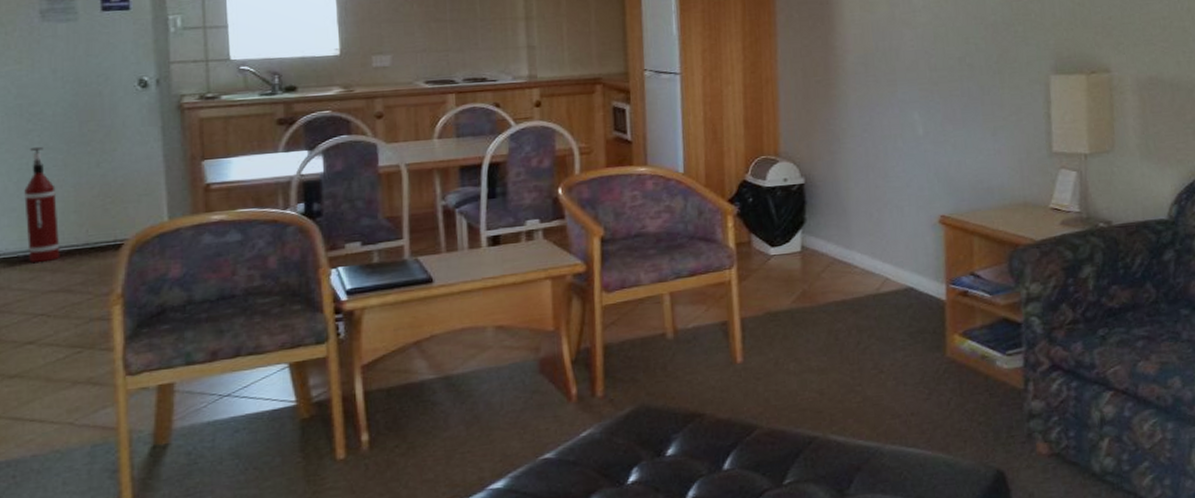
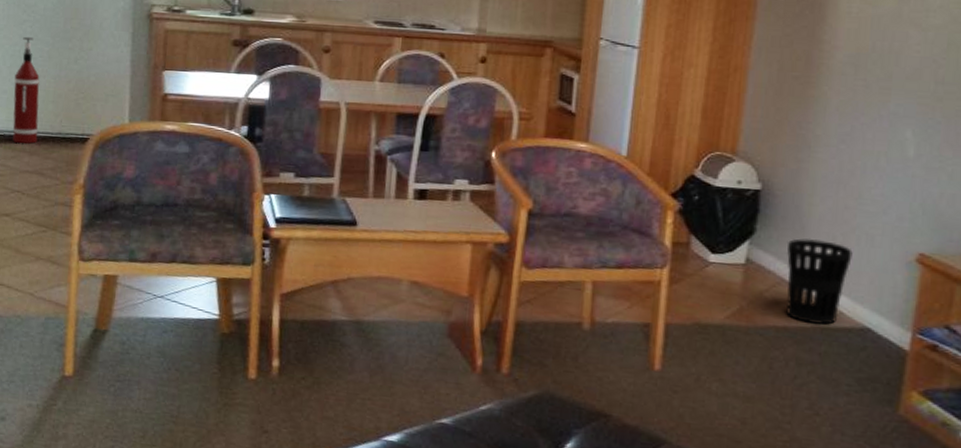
wastebasket: none [834,218,889,293] -> present [786,238,853,325]

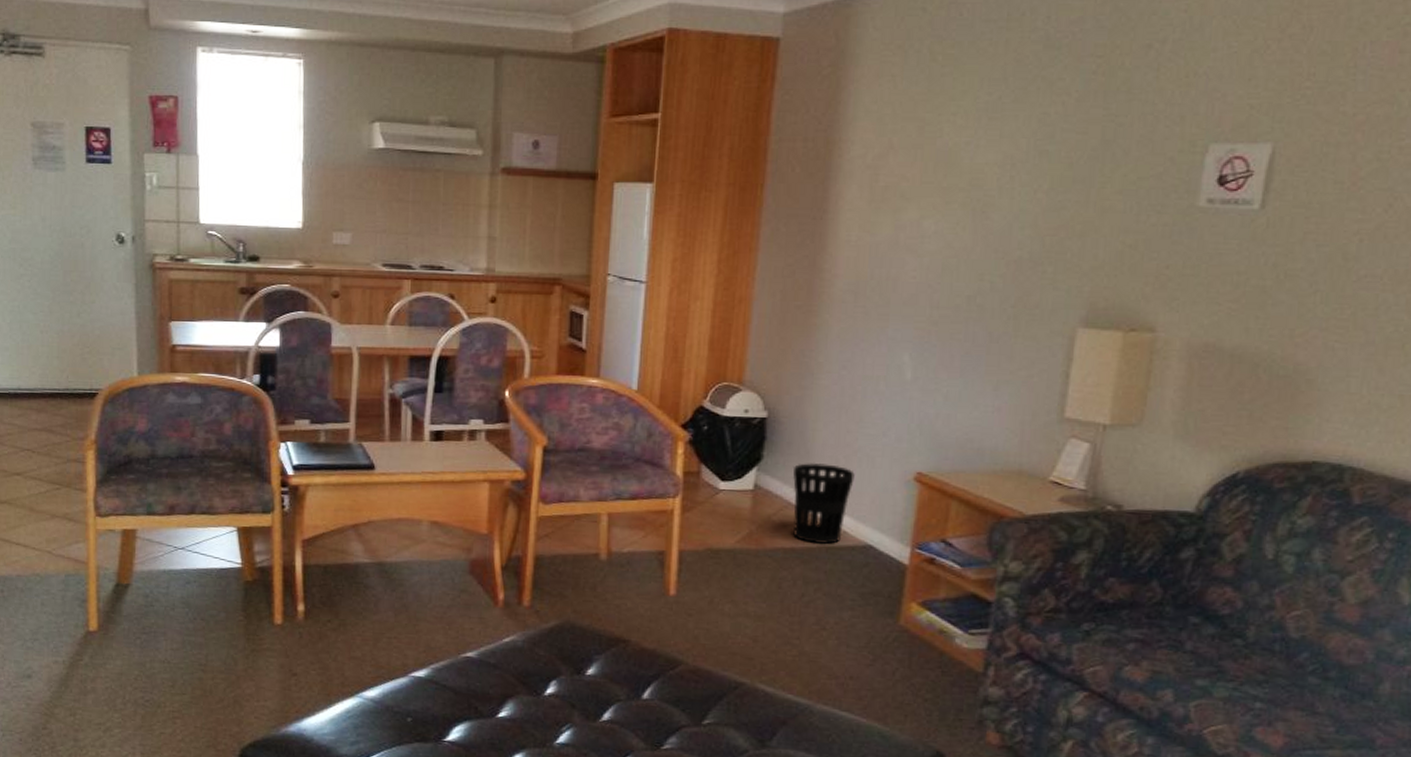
fire extinguisher: present [12,36,40,144] -> none [16,291,45,401]

